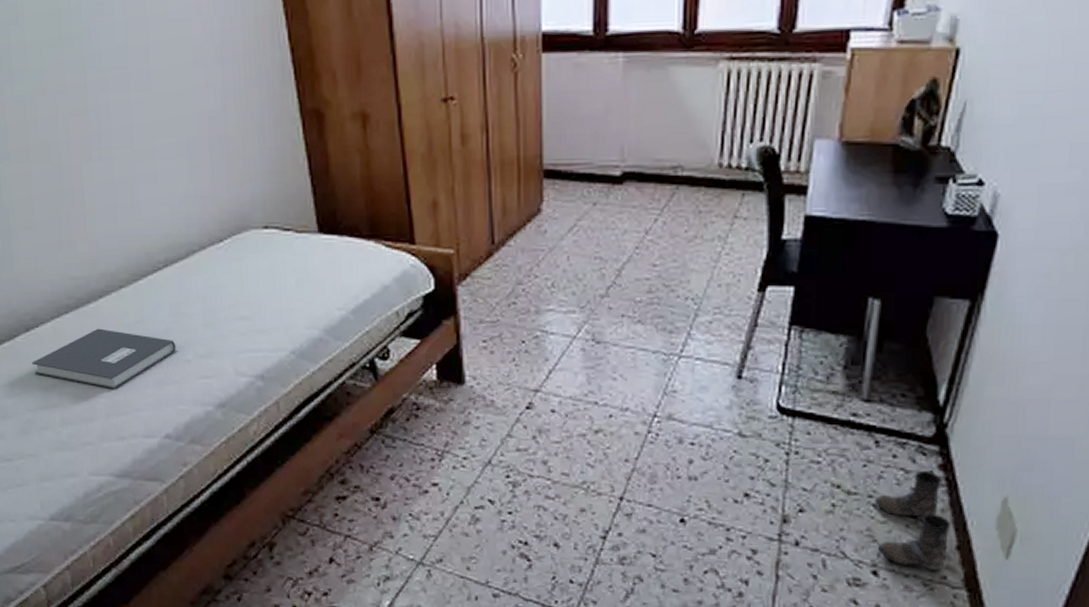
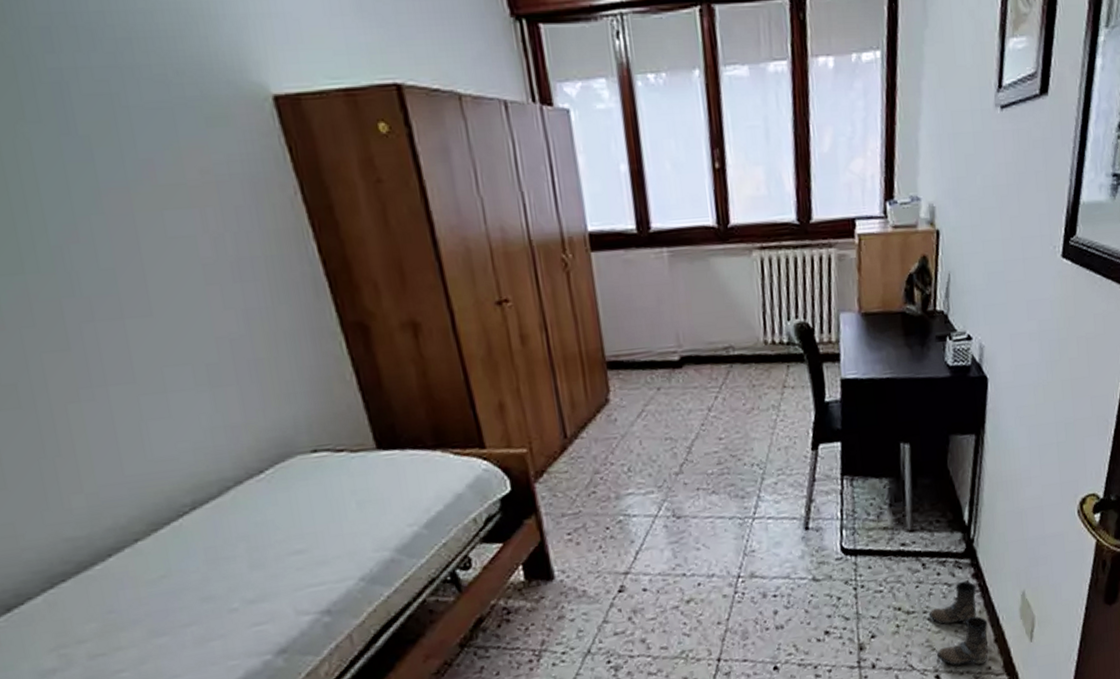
book: present [31,328,176,390] -> none [18,589,218,661]

